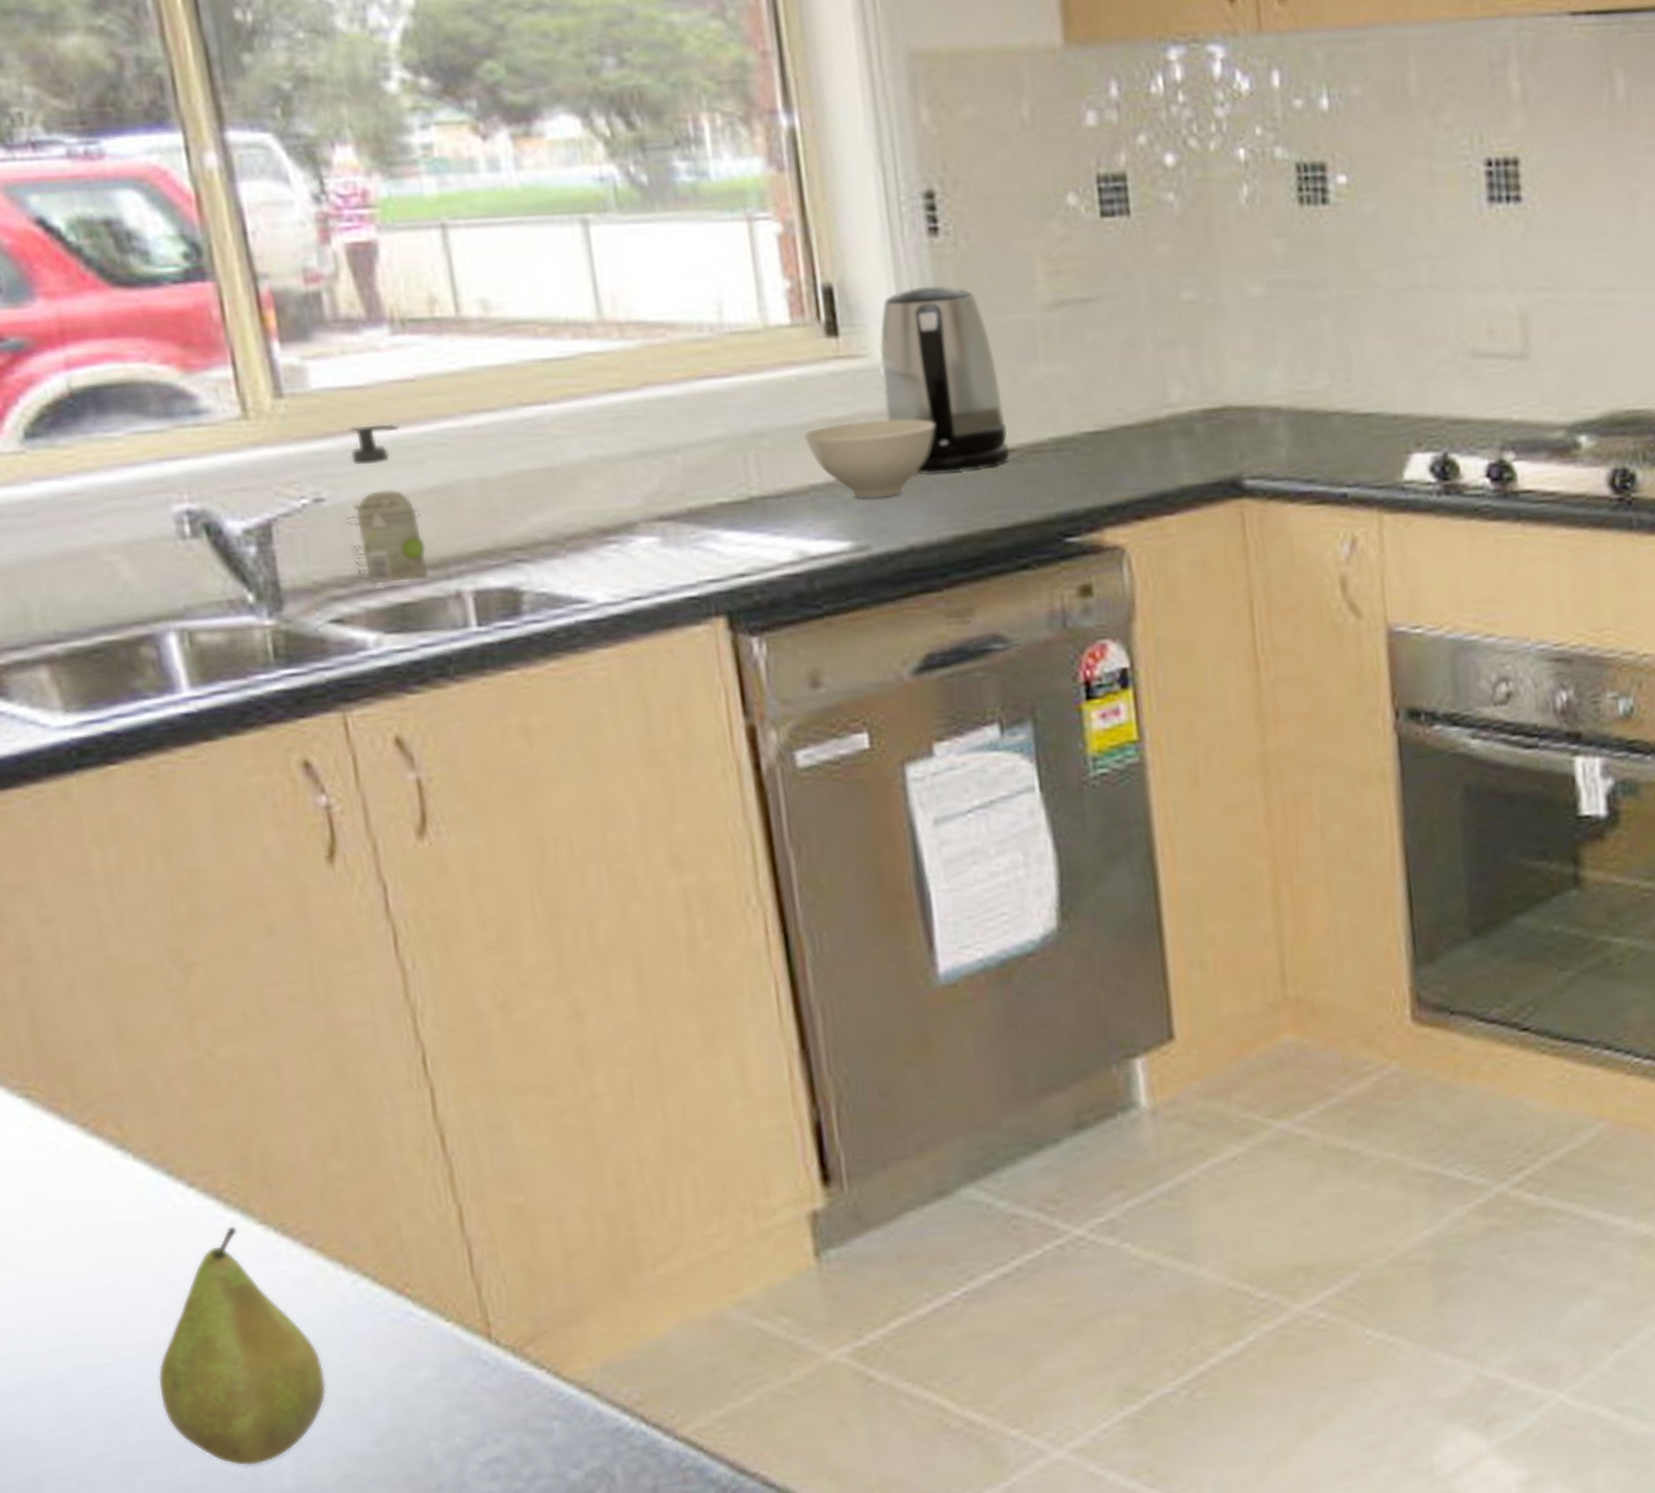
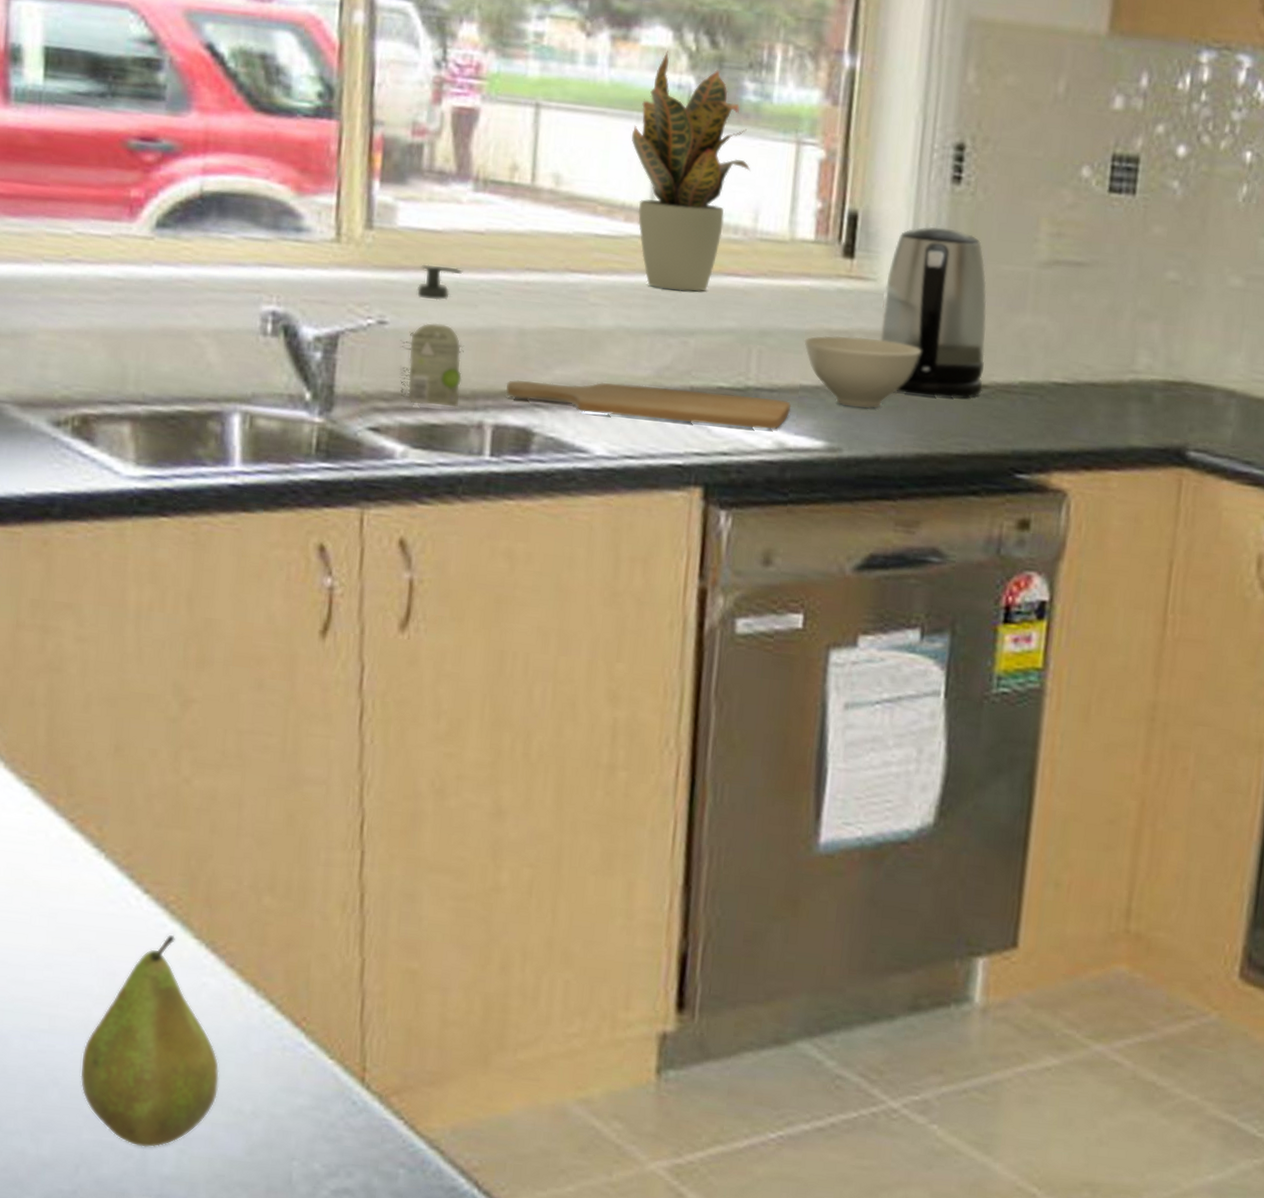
chopping board: none [477,504,806,559] -> present [506,380,791,429]
potted plant: none [558,140,703,407] -> present [631,50,751,291]

